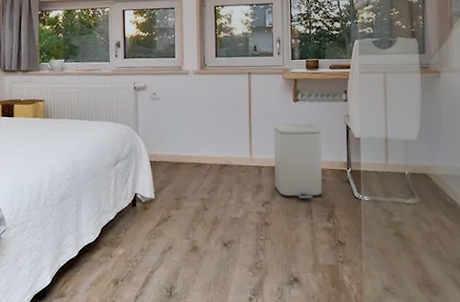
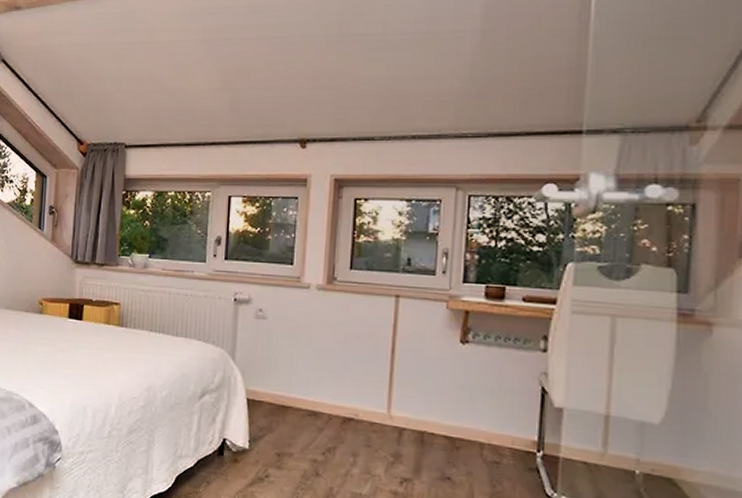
pedal bin: present [273,123,323,199] -> none [420,372,501,486]

